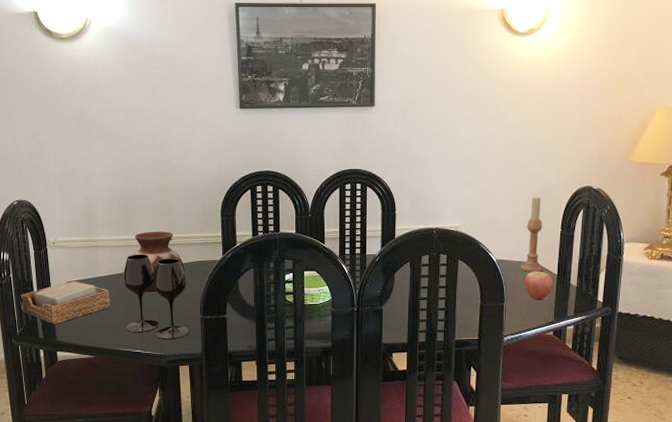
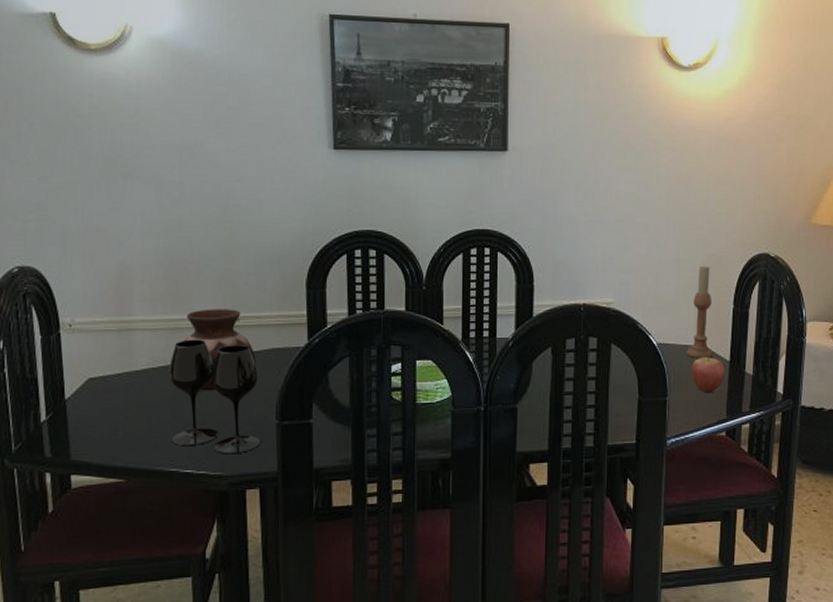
napkin holder: present [19,280,110,325] -> none [17,376,150,438]

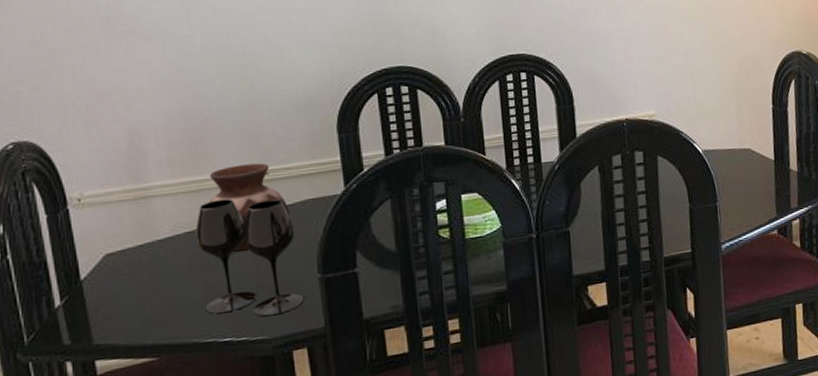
candlestick: present [686,265,714,358] -> none [731,69,758,161]
fruit: present [691,350,725,393] -> none [738,152,771,194]

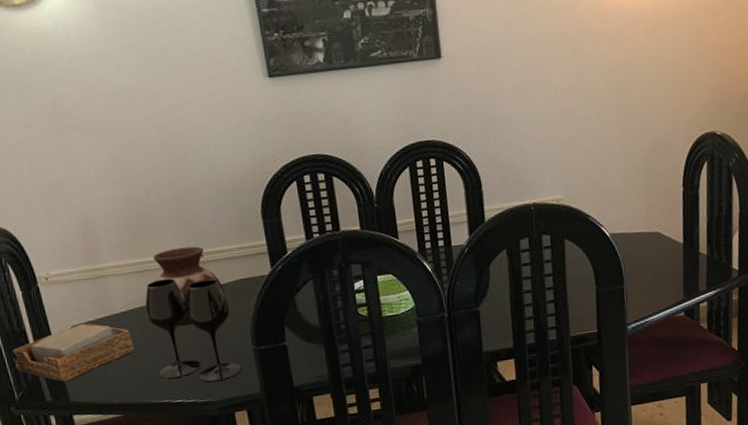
napkin holder: none [25,250,178,321] -> present [11,322,134,382]

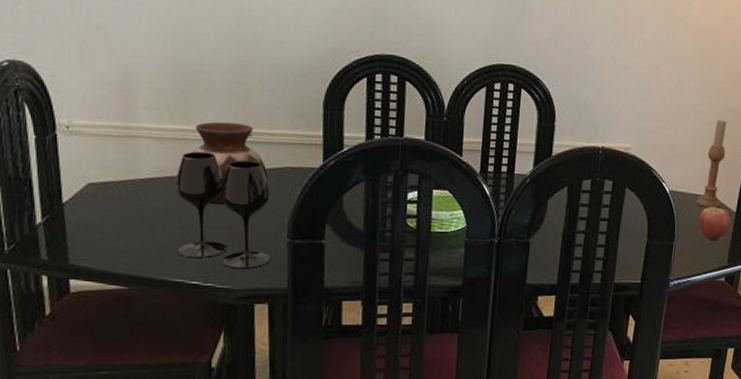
napkin holder: present [11,322,134,382] -> none [9,182,155,242]
candlestick: none [639,151,667,245] -> present [696,119,727,208]
fruit: none [645,235,680,277] -> present [699,200,731,241]

